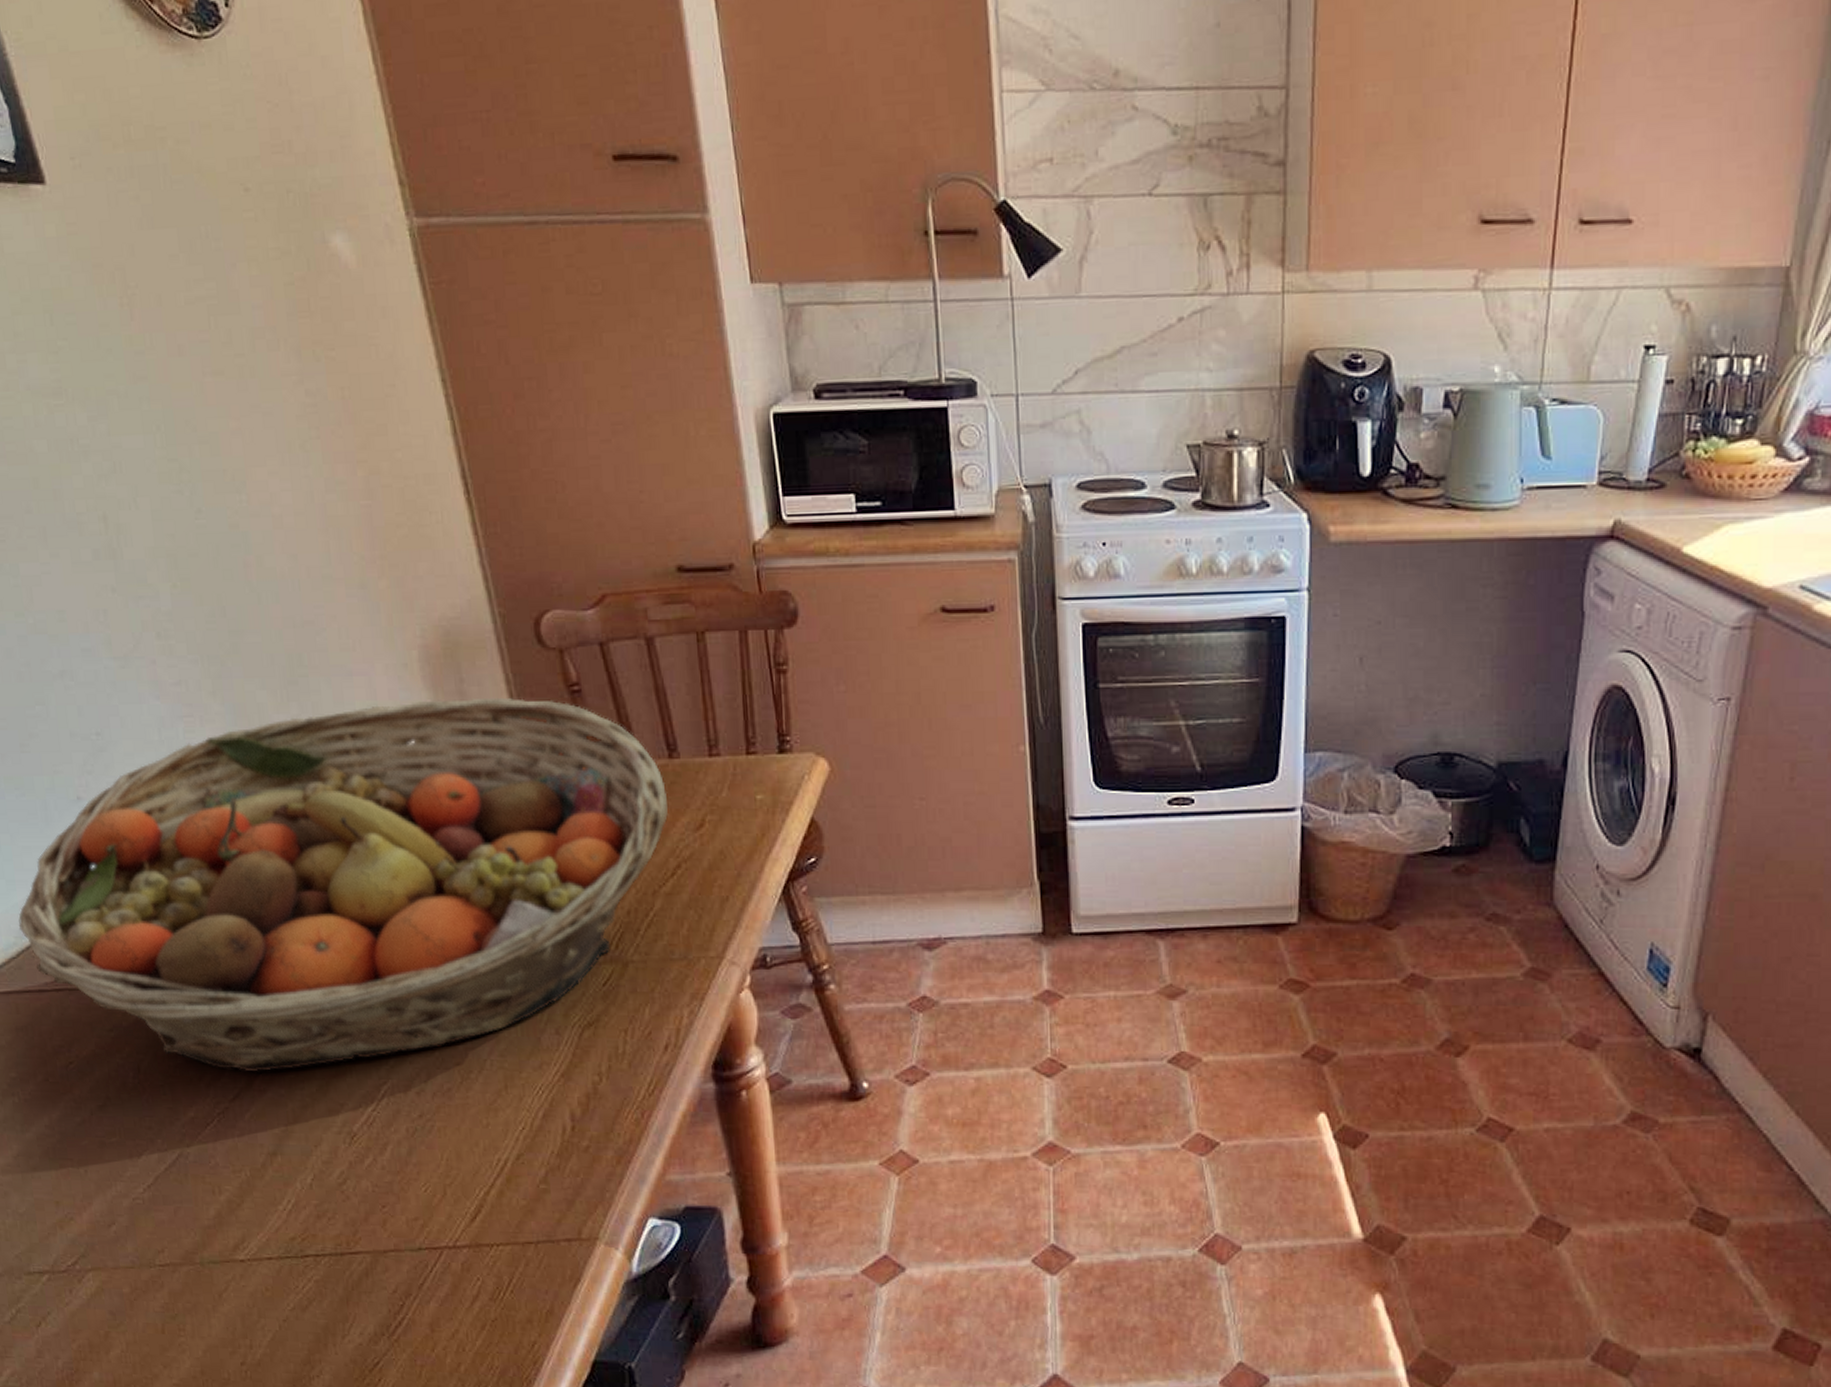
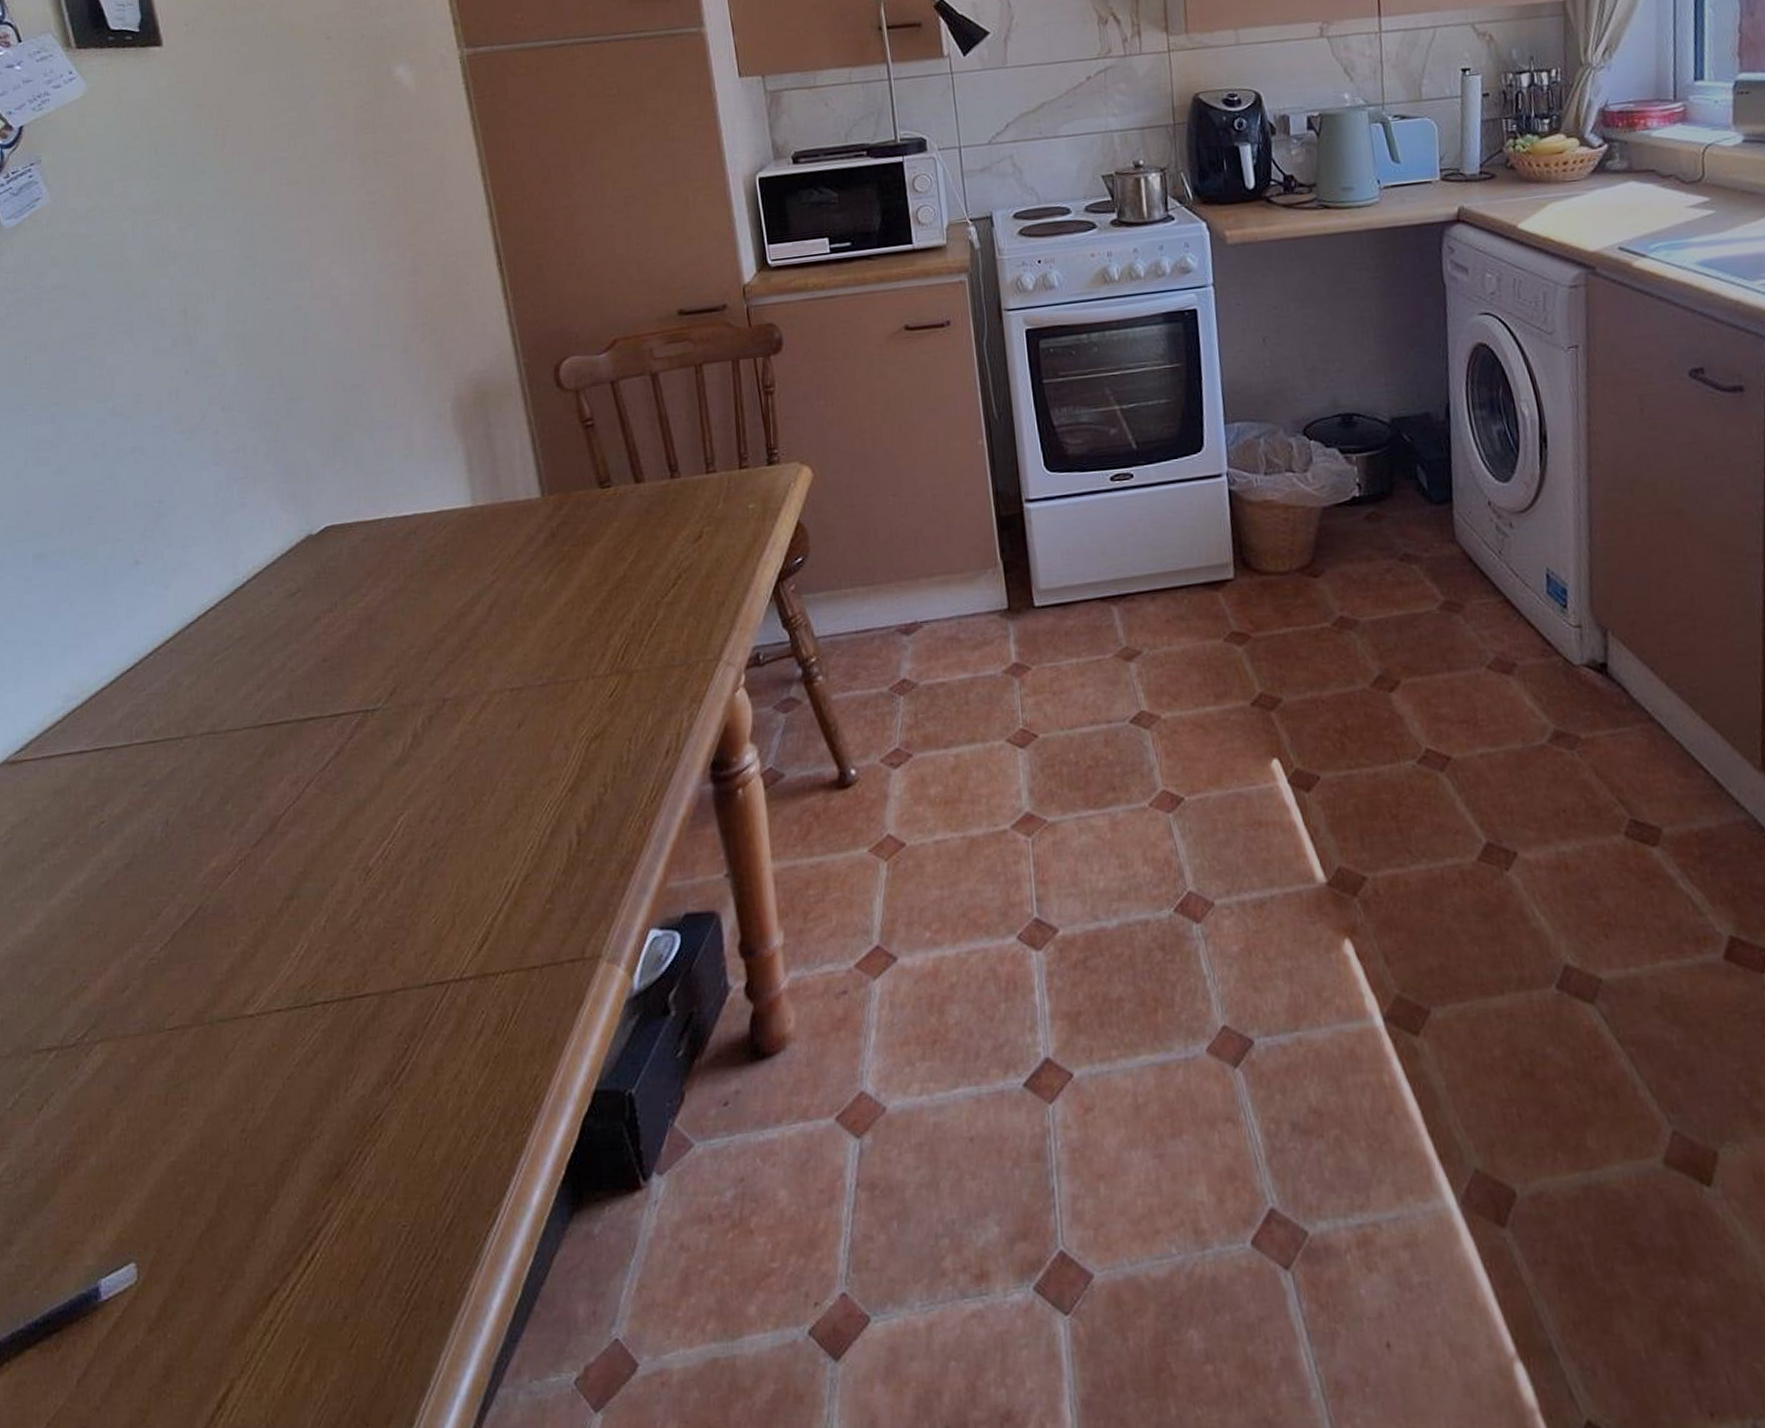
fruit basket: present [18,697,669,1073] -> none [67,436,671,816]

